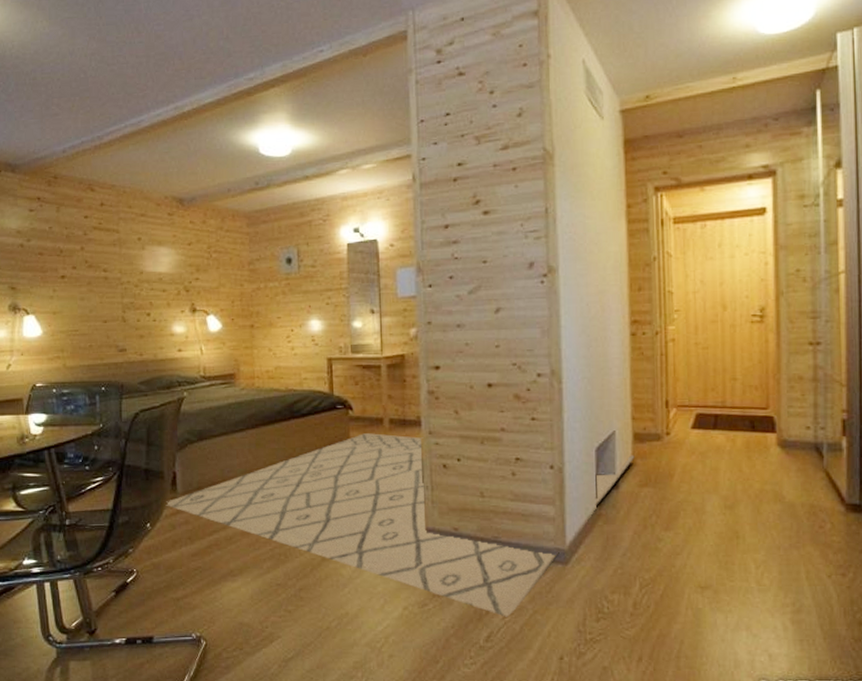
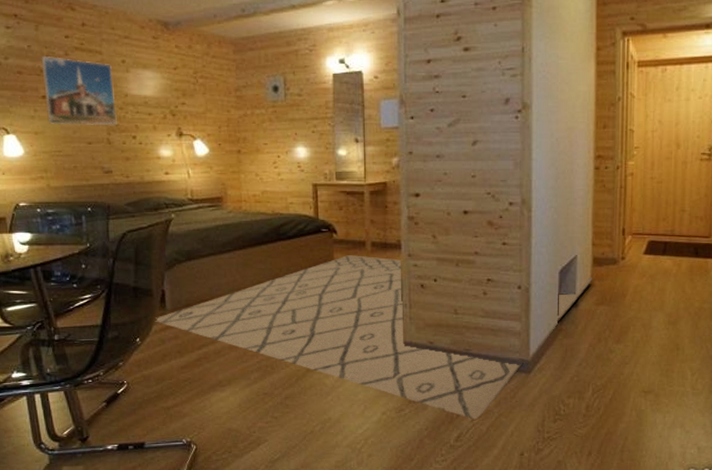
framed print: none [61,237,132,305] -> present [41,57,117,126]

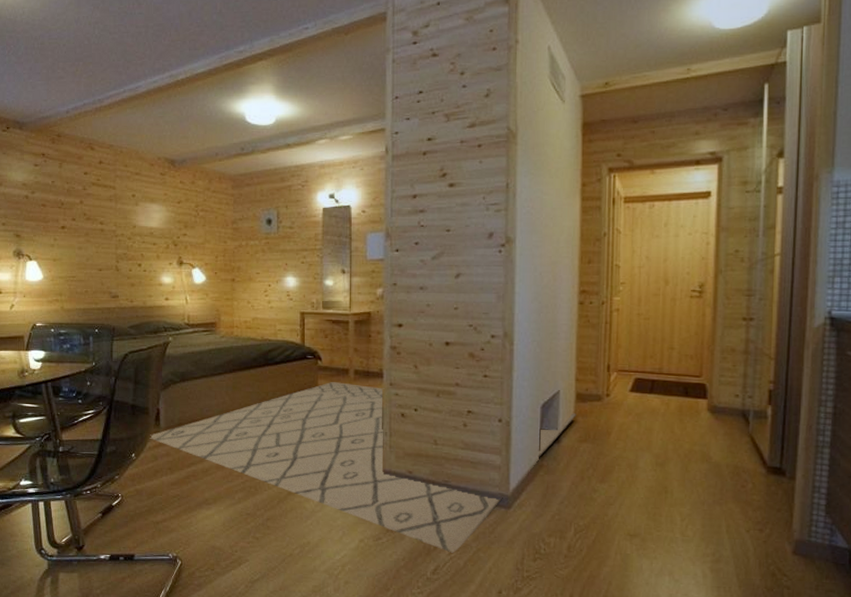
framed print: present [41,57,117,126] -> none [62,191,125,254]

